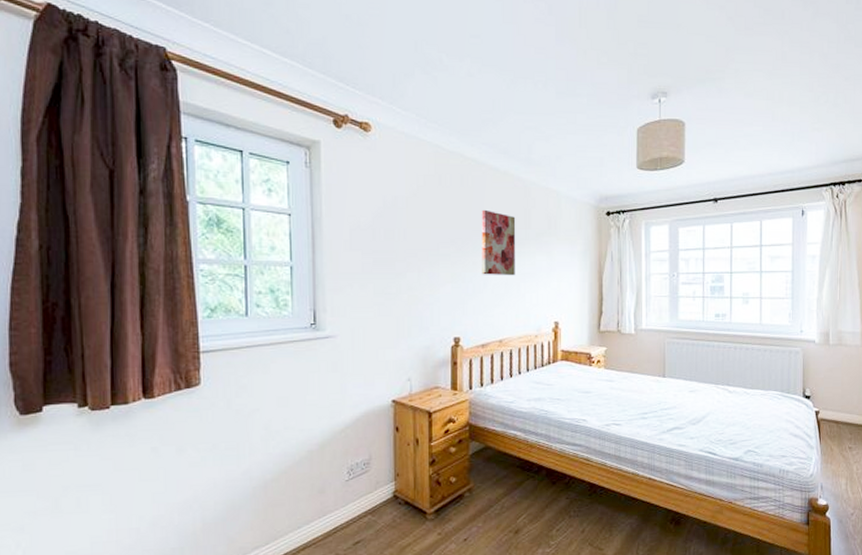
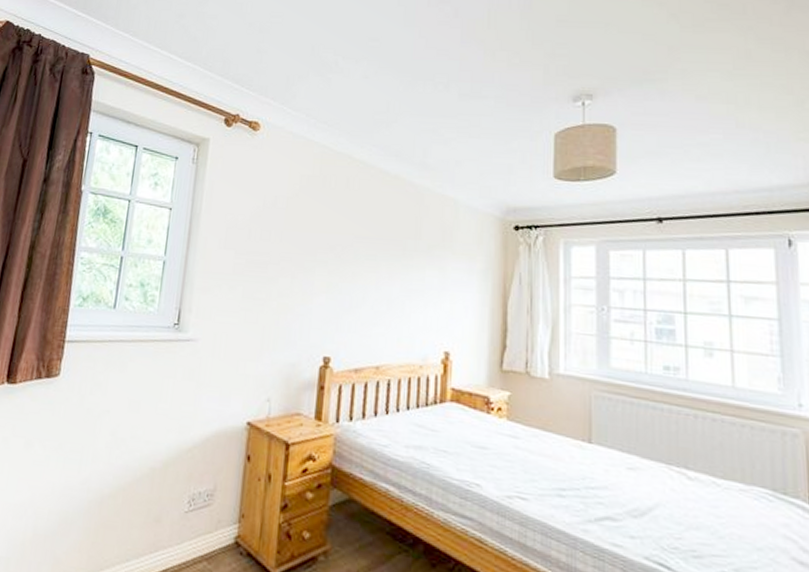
wall art: present [481,209,516,276] -> none [361,215,405,292]

